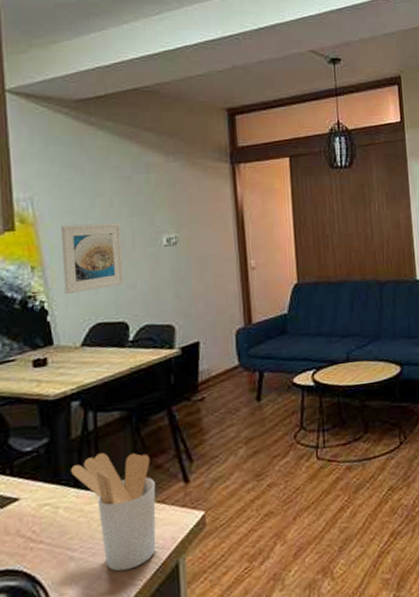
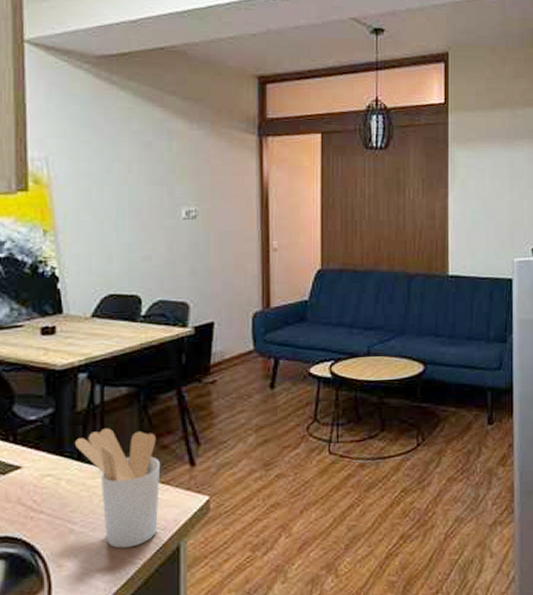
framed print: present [60,222,124,295] -> none [75,189,139,263]

